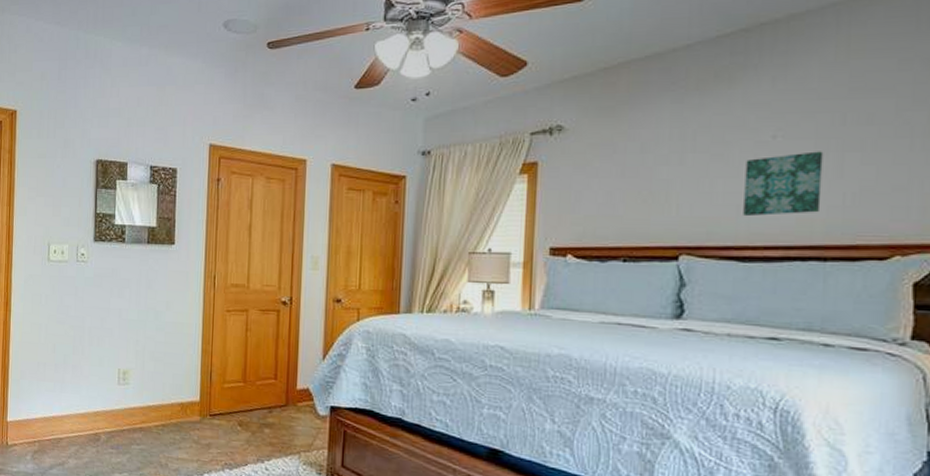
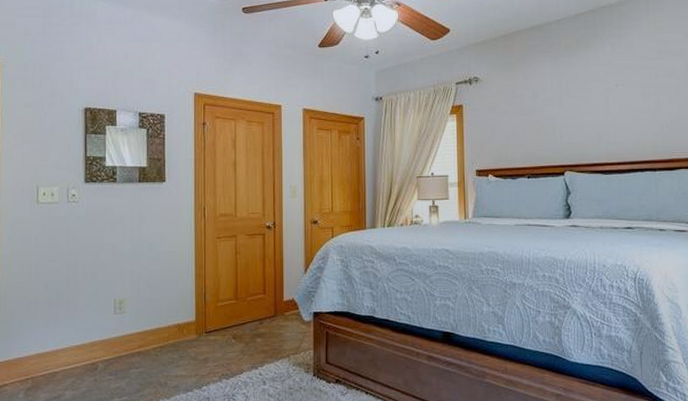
wall art: present [743,151,824,217] -> none [601,95,649,142]

